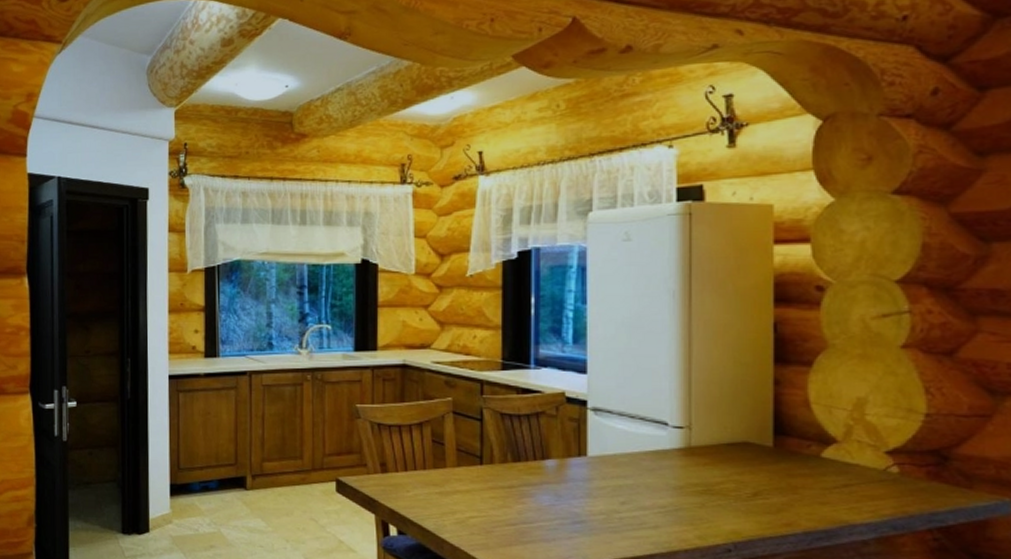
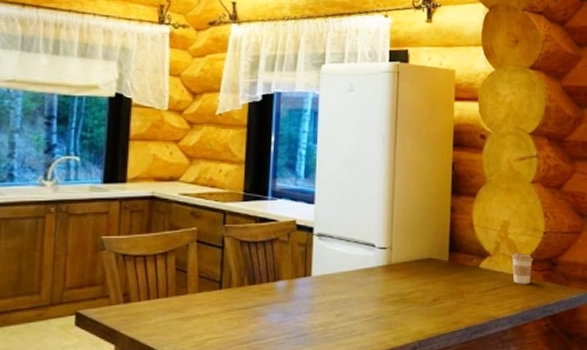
coffee cup: none [872,440,908,483] -> present [512,252,533,284]

